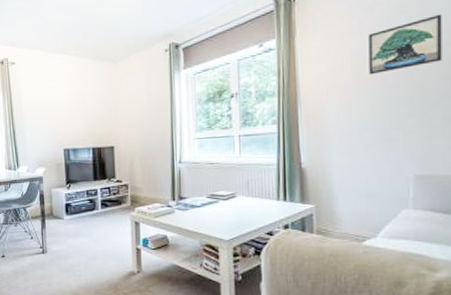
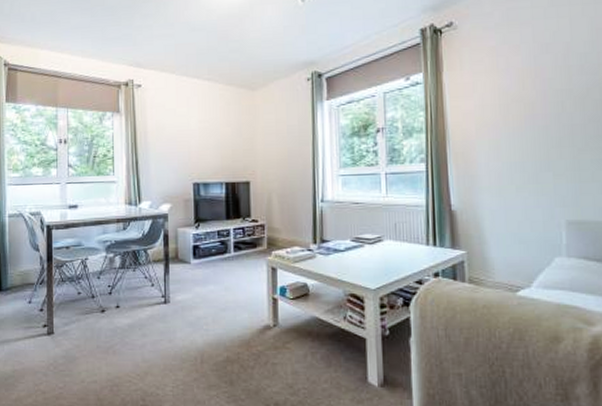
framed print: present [368,13,442,75] -> none [515,55,589,114]

